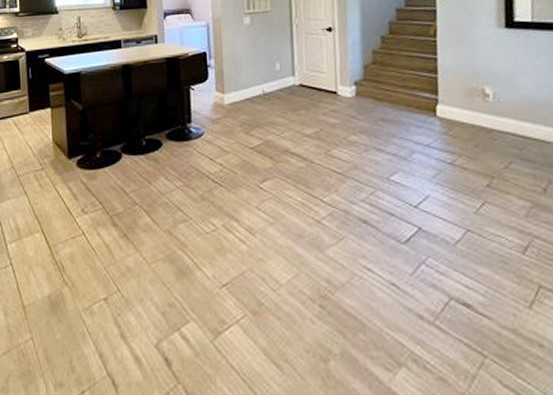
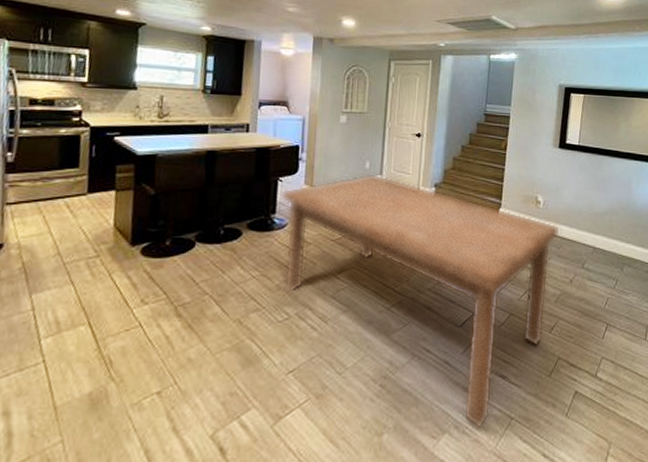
dining table: none [194,74,522,366] -> present [281,172,561,429]

